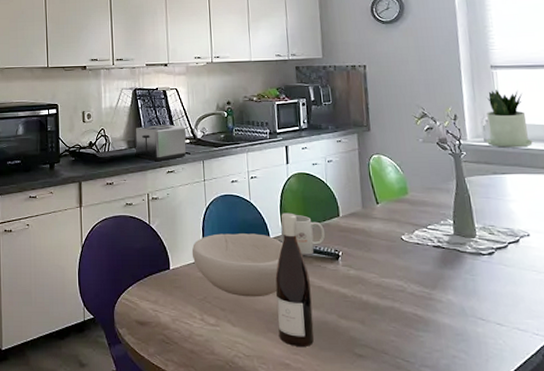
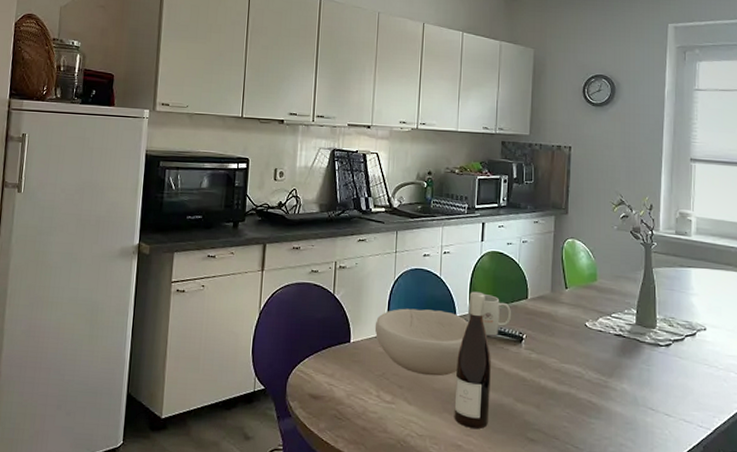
toaster: present [135,124,187,162] -> none [327,189,382,229]
planter: present [485,89,533,148] -> none [676,182,720,243]

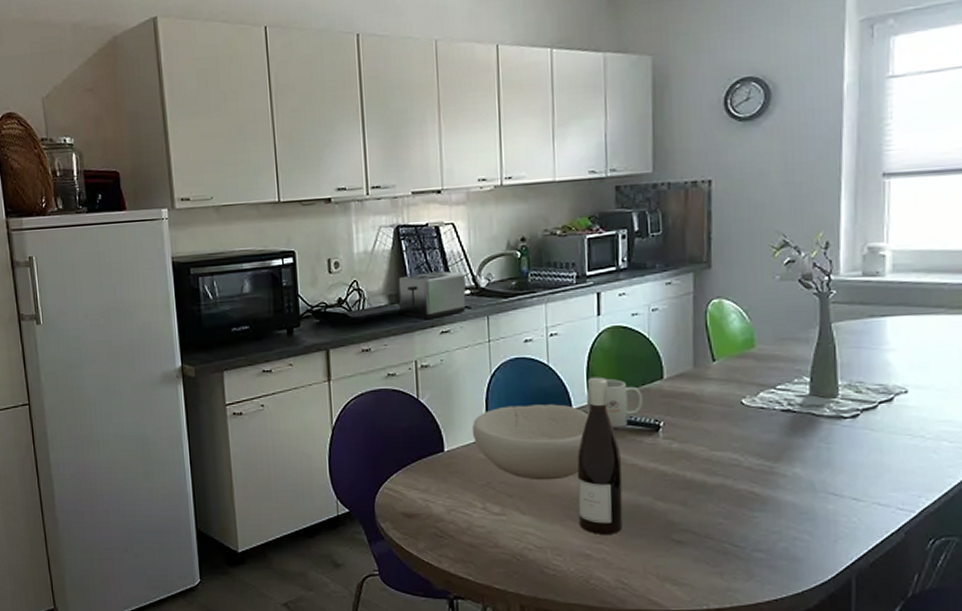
toaster: none [327,189,382,229] -> present [398,270,467,320]

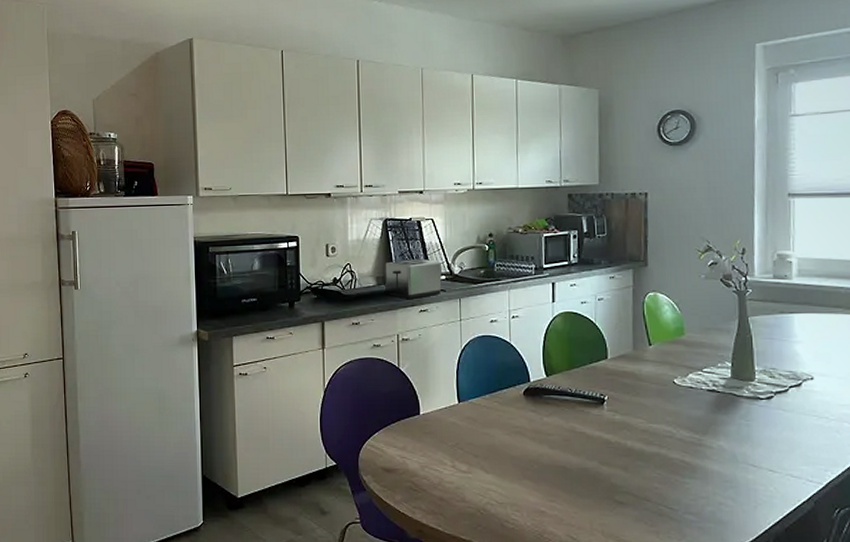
bowl: present [471,404,588,481] -> none [444,377,544,444]
bottle: present [577,377,623,534] -> none [533,355,573,494]
mug: present [586,379,644,429] -> none [542,357,591,401]

